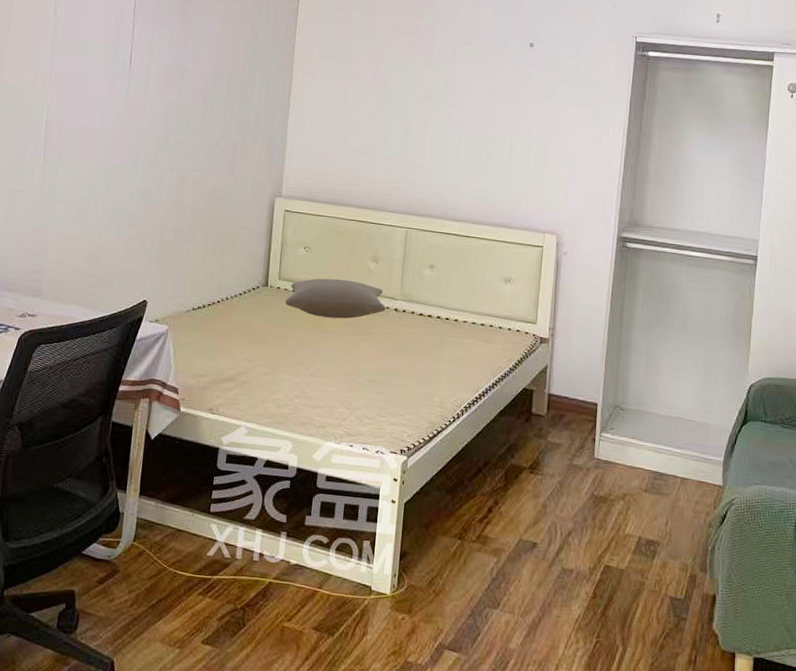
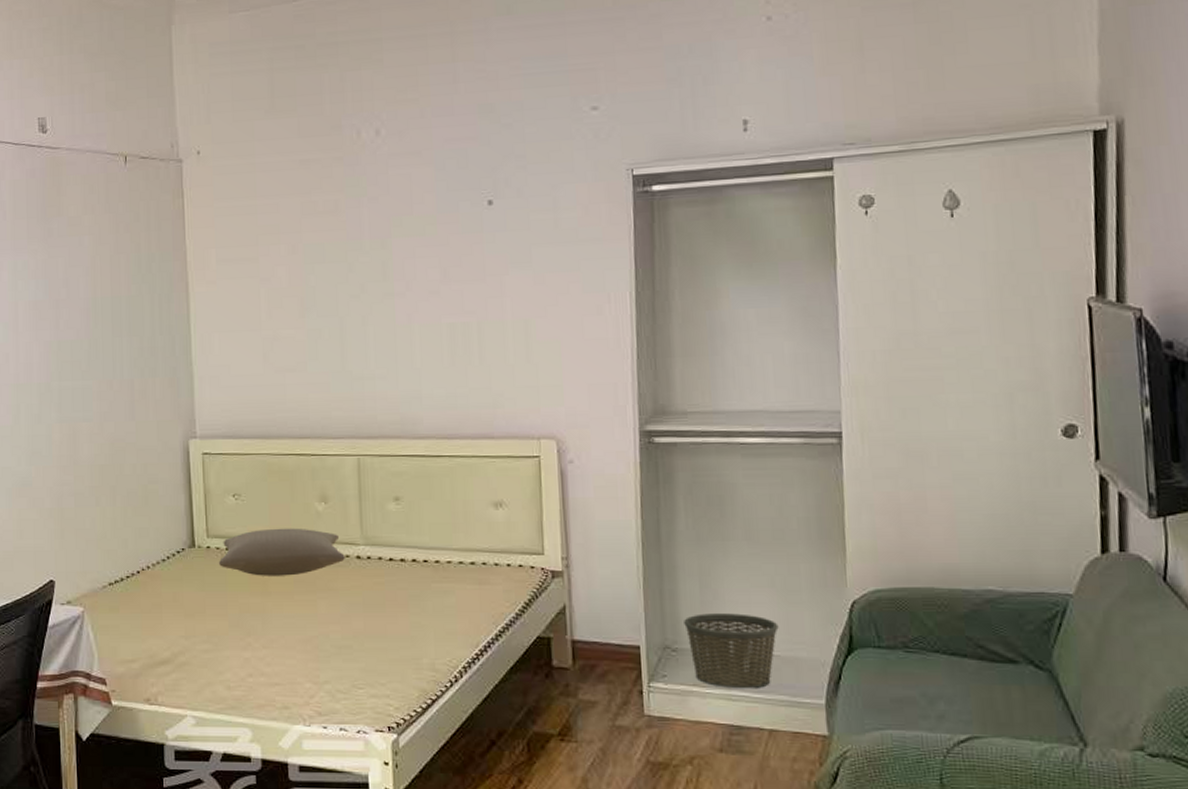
basket: none [631,383,698,445] -> present [684,613,779,689]

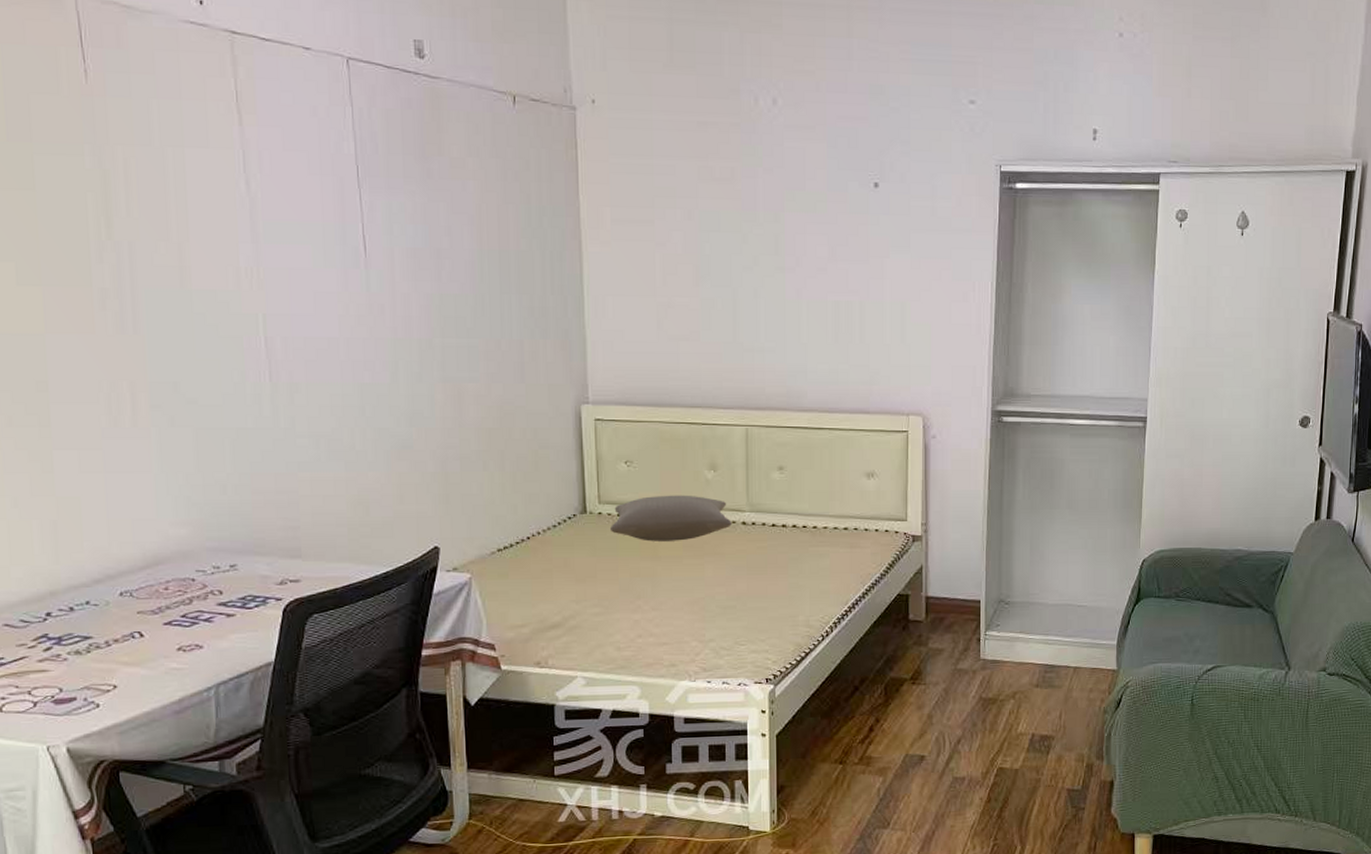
basket: present [684,613,779,689] -> none [1016,571,1087,635]

